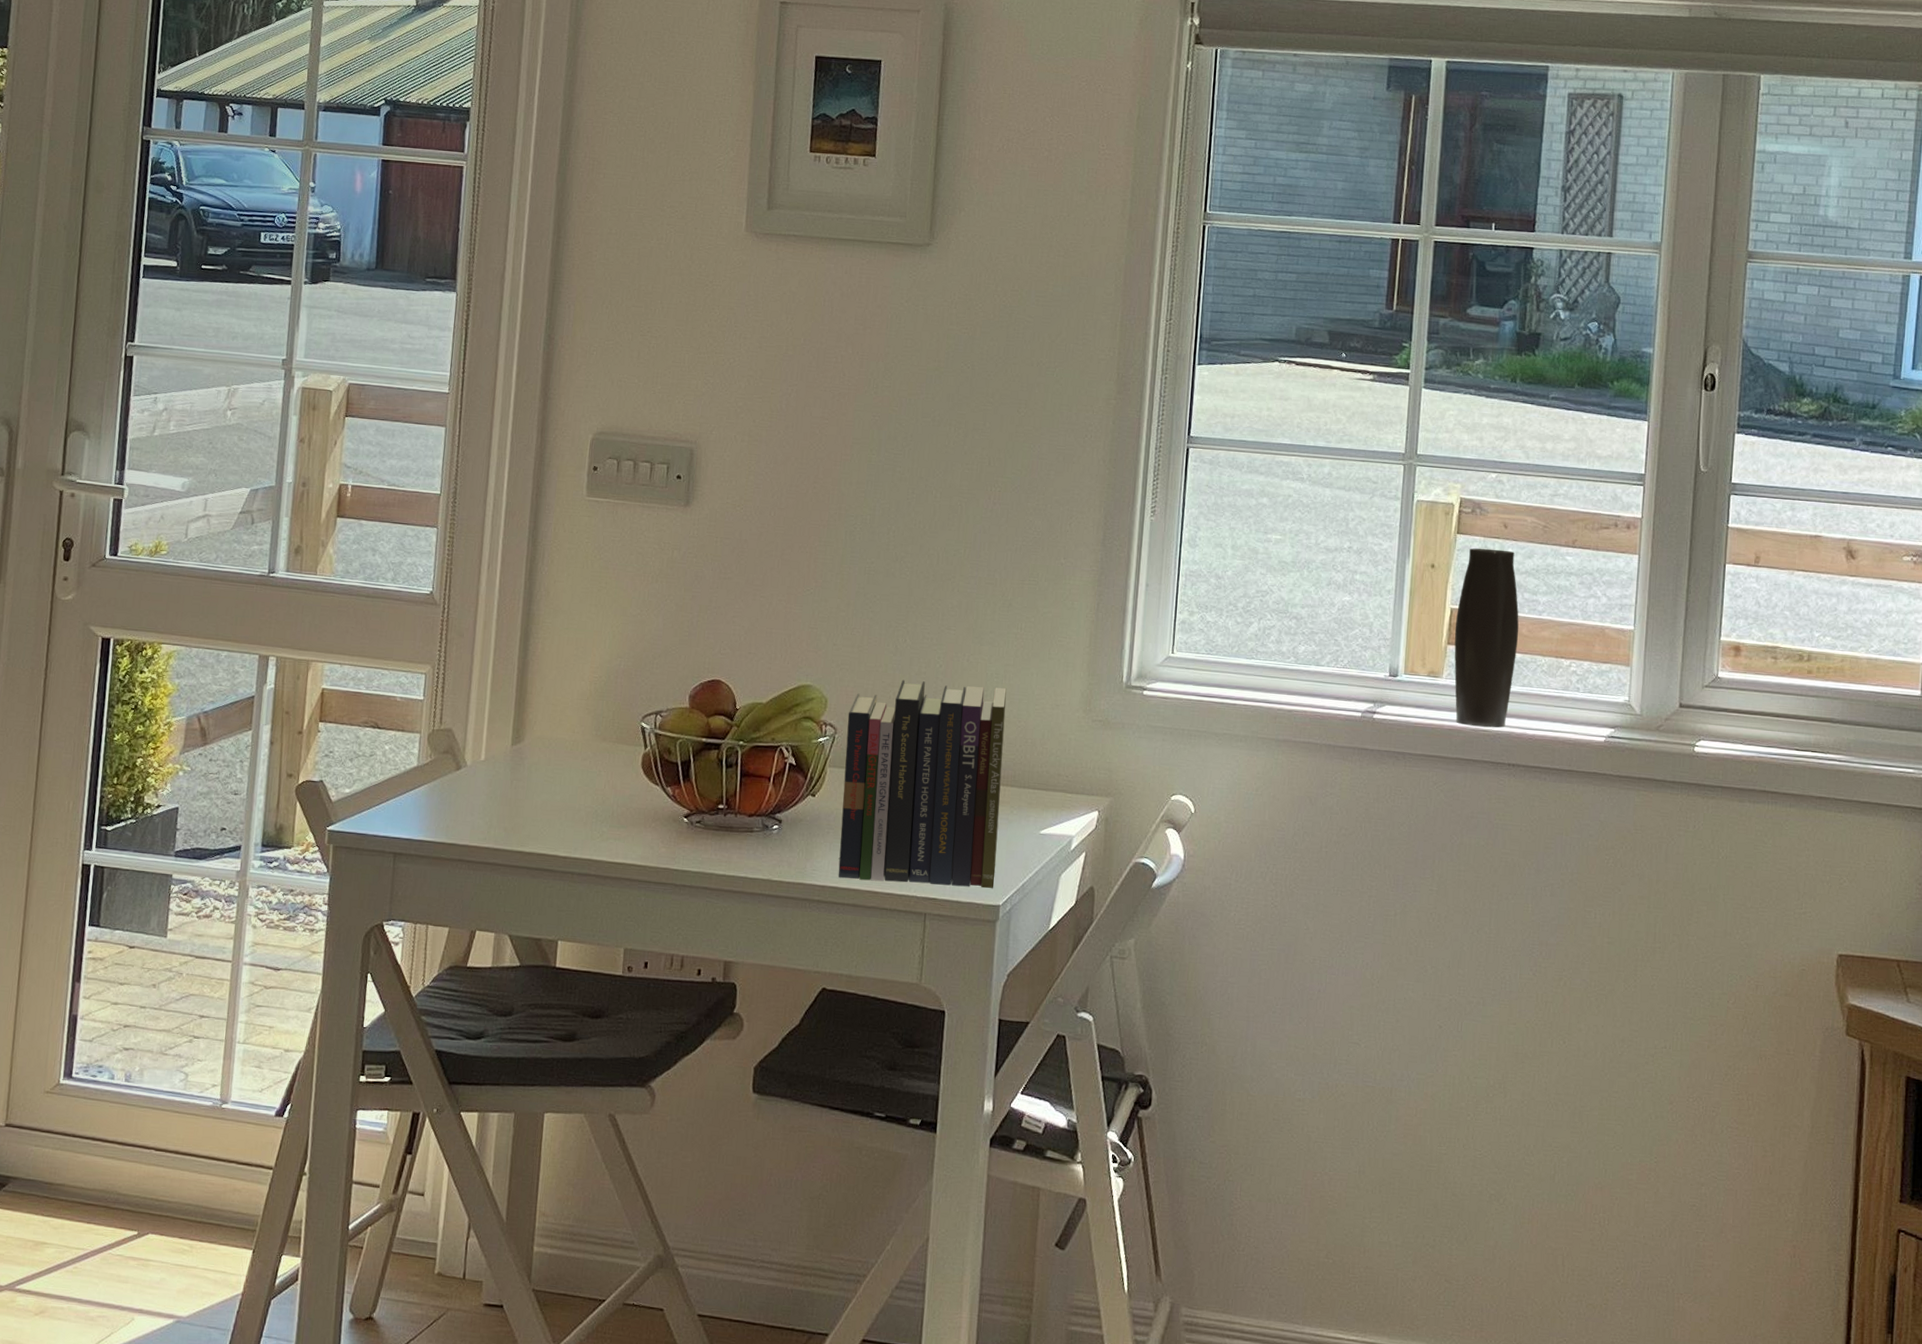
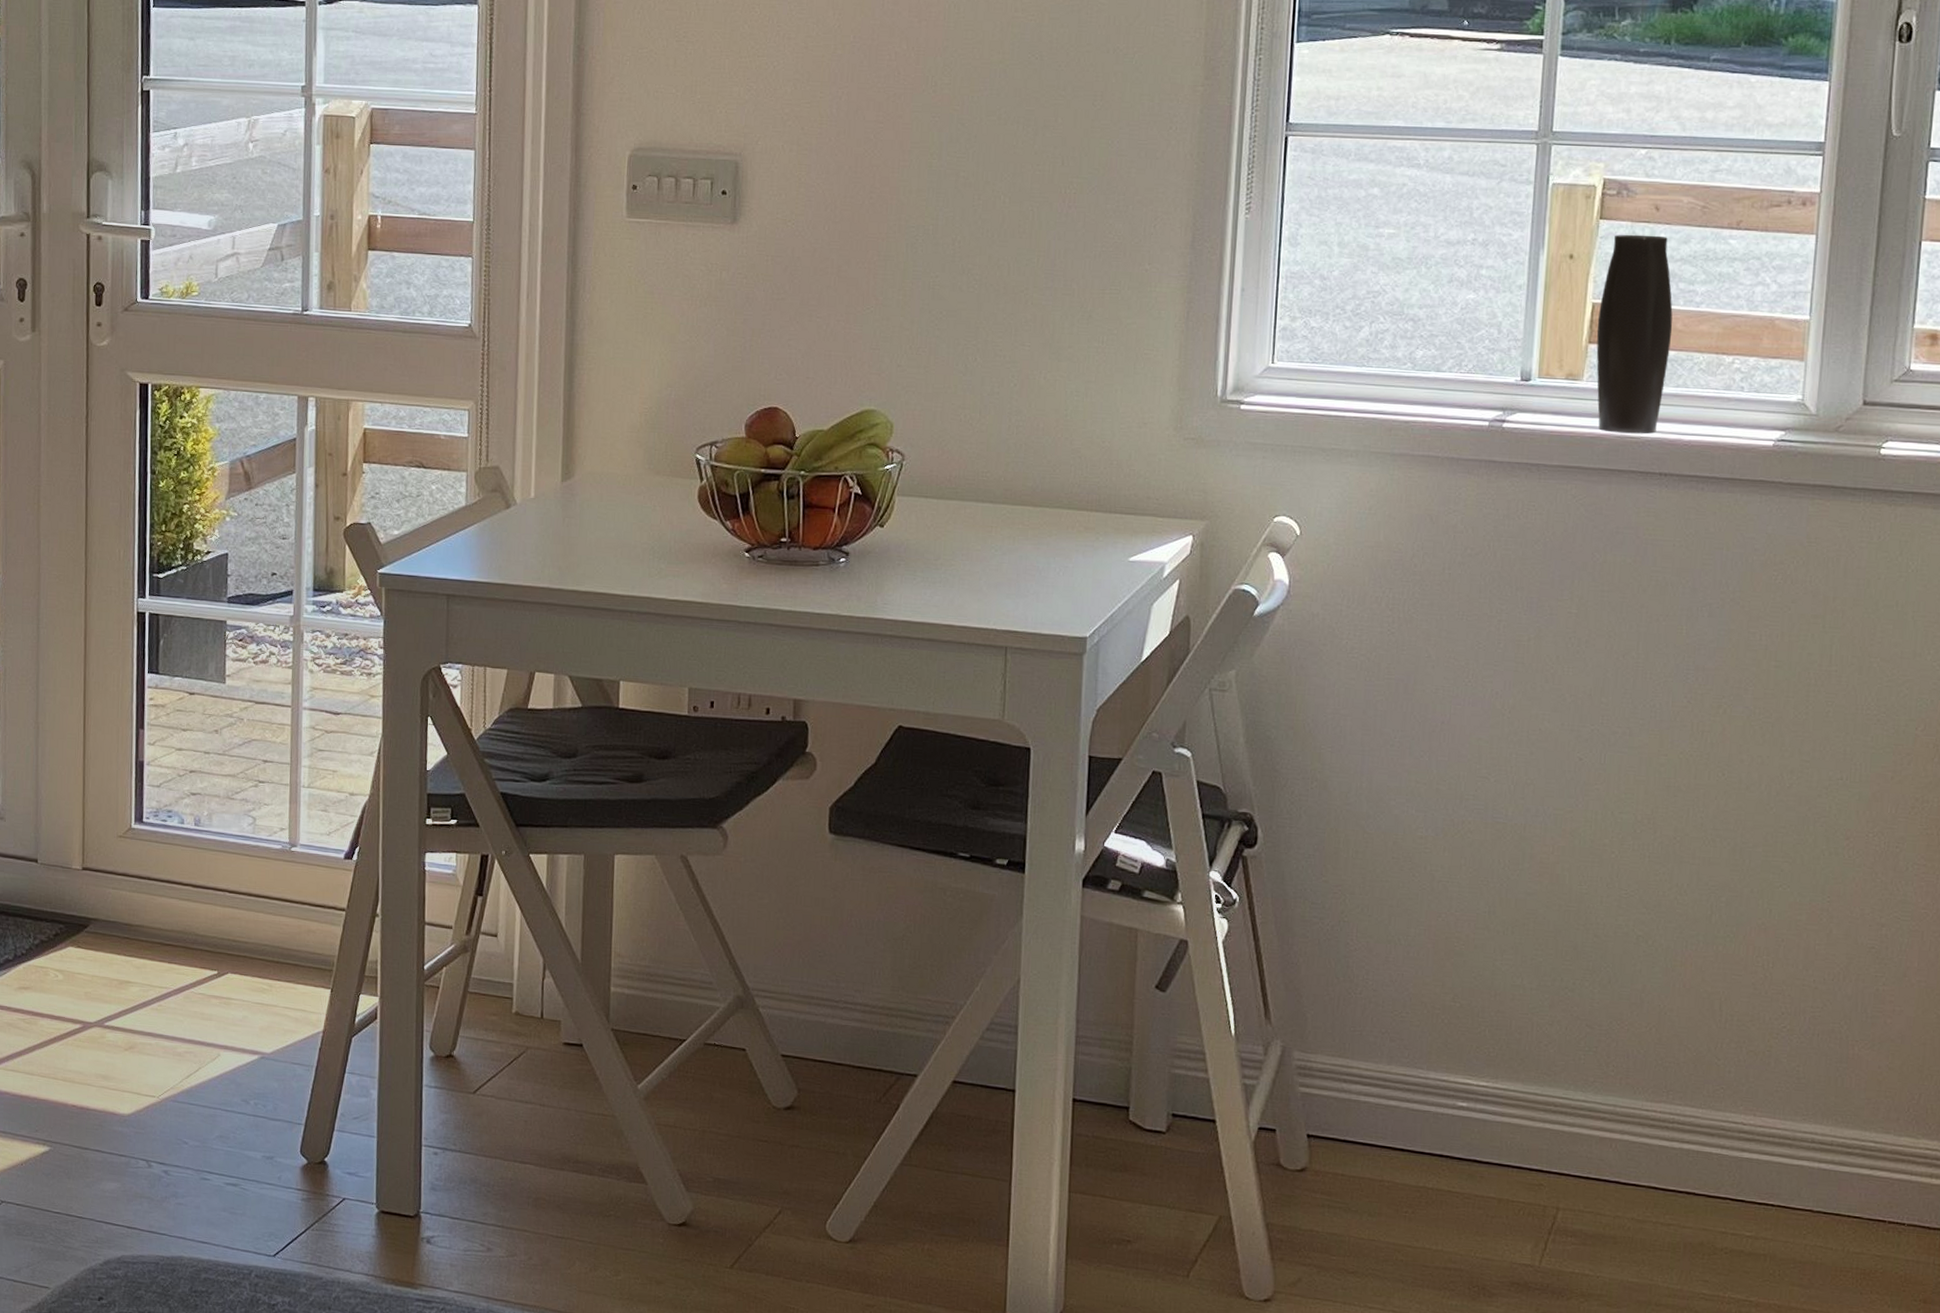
books: present [838,680,1007,888] -> none [911,401,1088,619]

